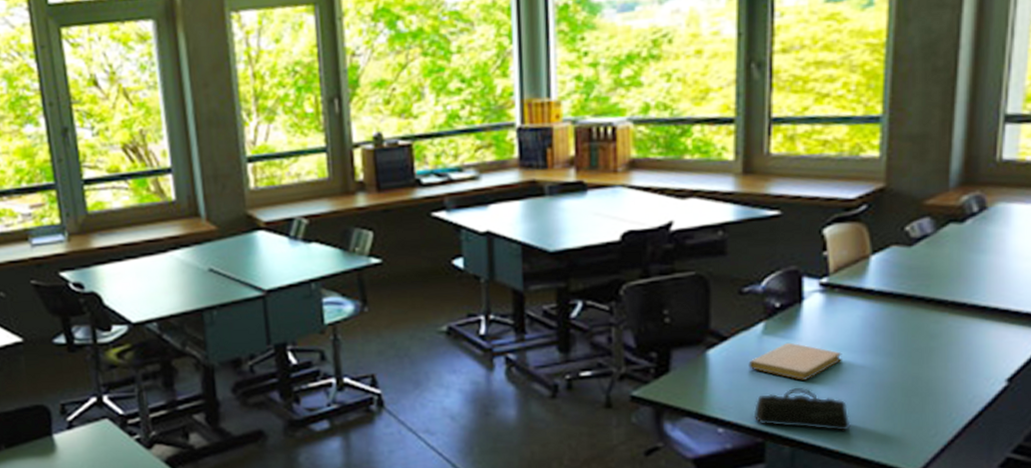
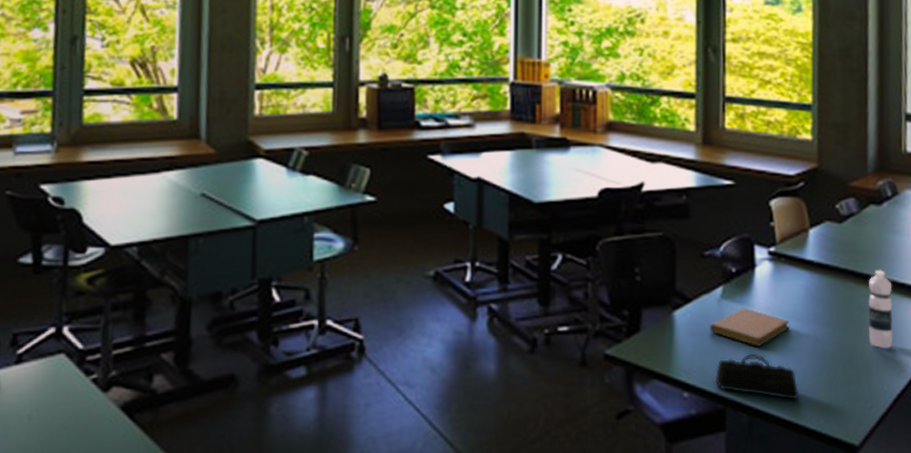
water bottle: none [937,292,971,376] -> present [868,269,893,349]

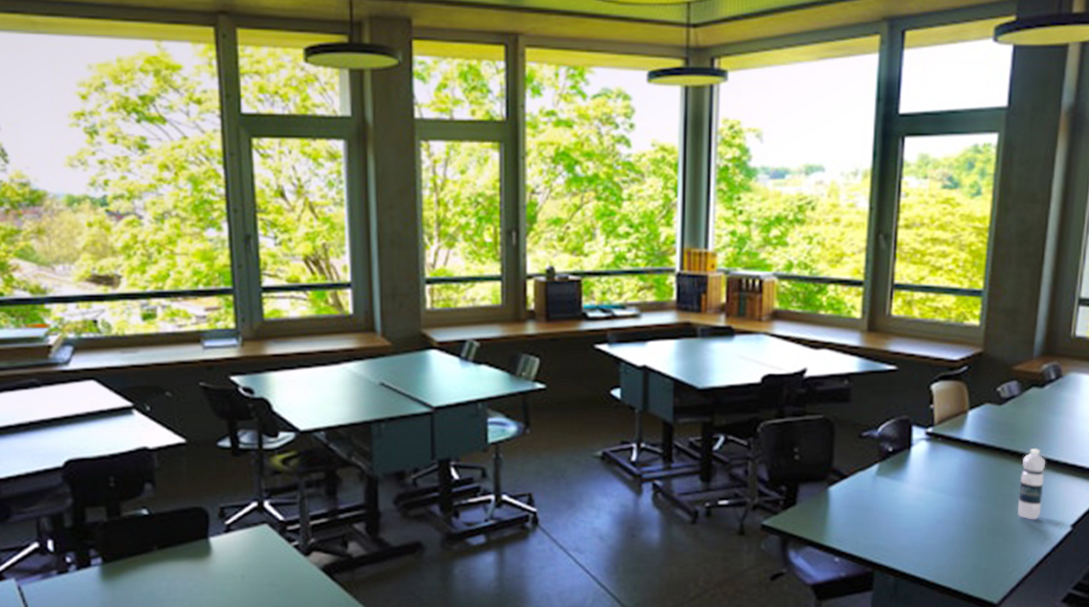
notebook: present [710,307,790,346] -> none [863,483,941,518]
pencil case: present [715,353,800,400] -> none [865,523,945,564]

